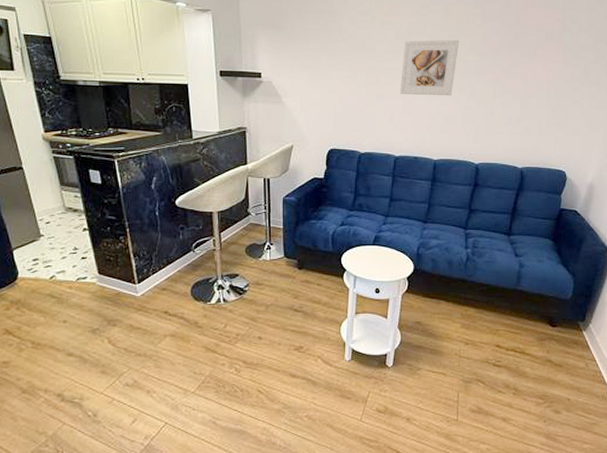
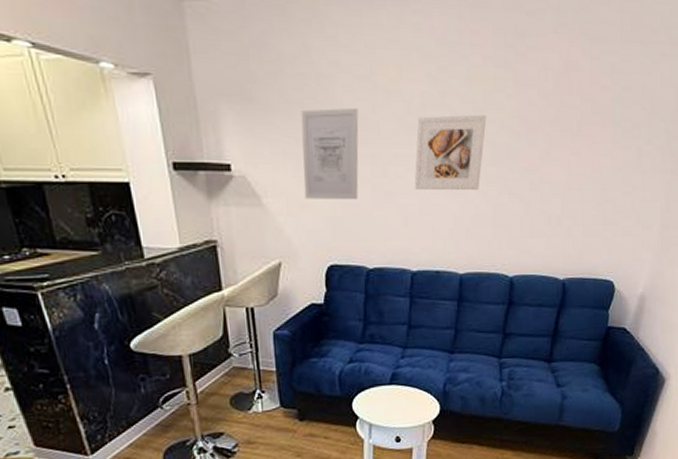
wall art: none [314,34,359,101] -> present [300,107,359,200]

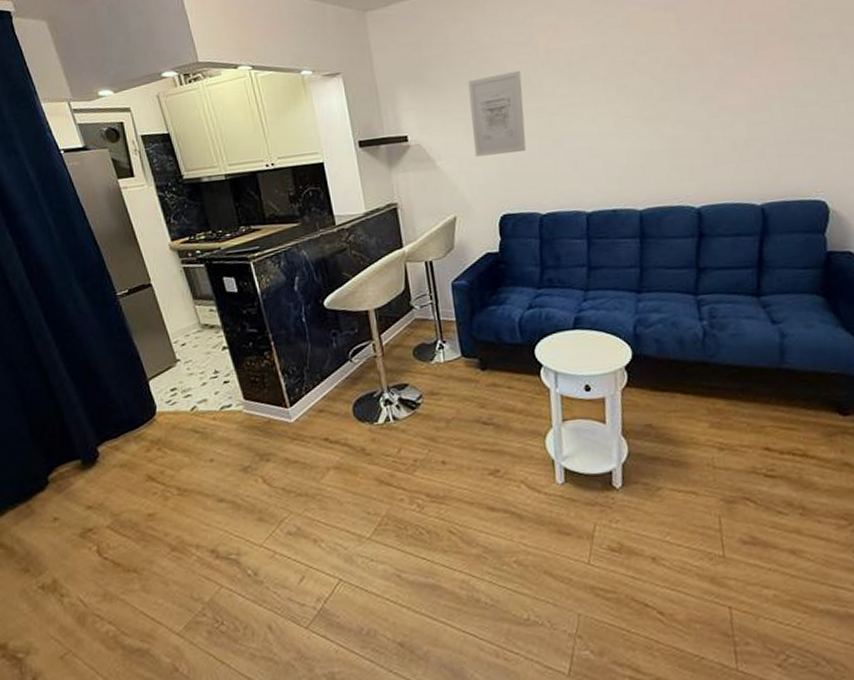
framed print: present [414,114,487,191] -> none [579,55,651,135]

